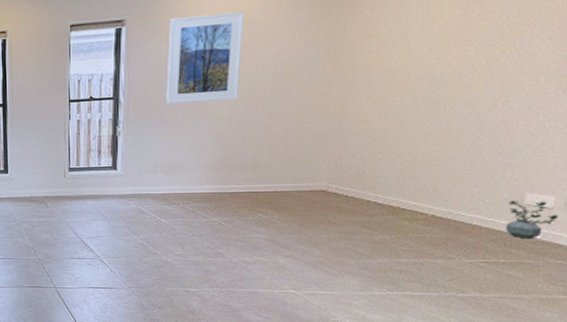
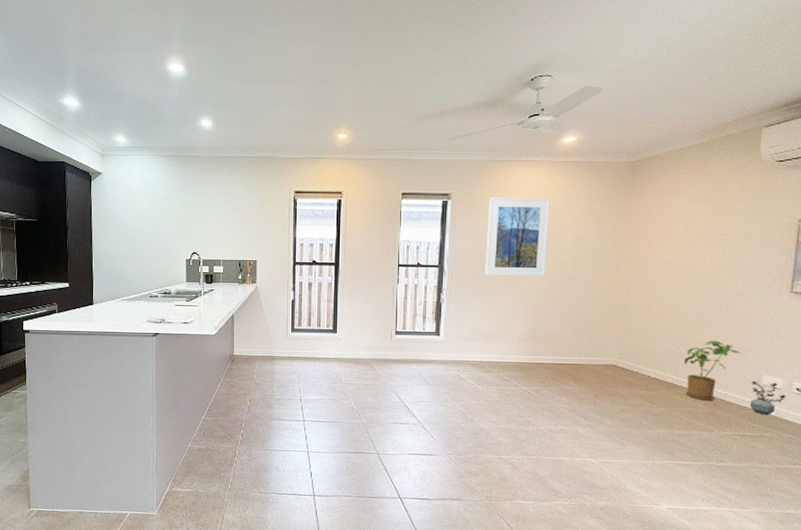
house plant: none [416,156,495,225] -> present [684,340,741,400]

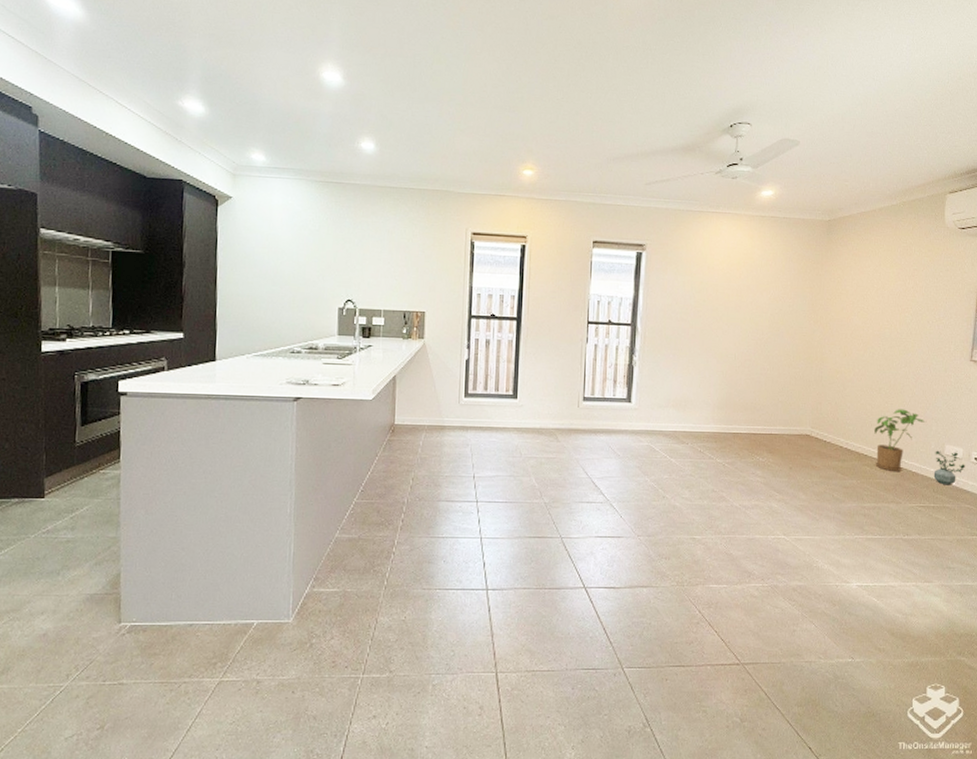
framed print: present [485,197,551,278] -> none [680,251,749,340]

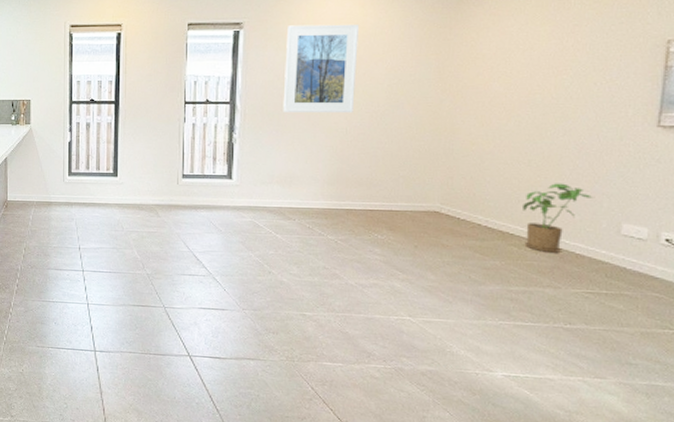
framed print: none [680,251,749,340] -> present [283,24,360,113]
potted plant: present [933,450,965,485] -> none [605,230,651,270]

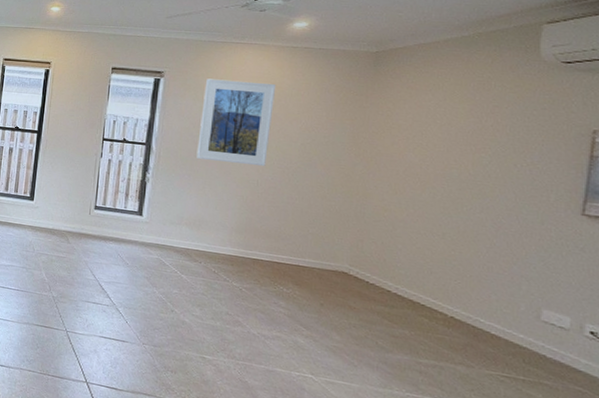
house plant: present [523,183,594,253] -> none [435,259,511,330]

